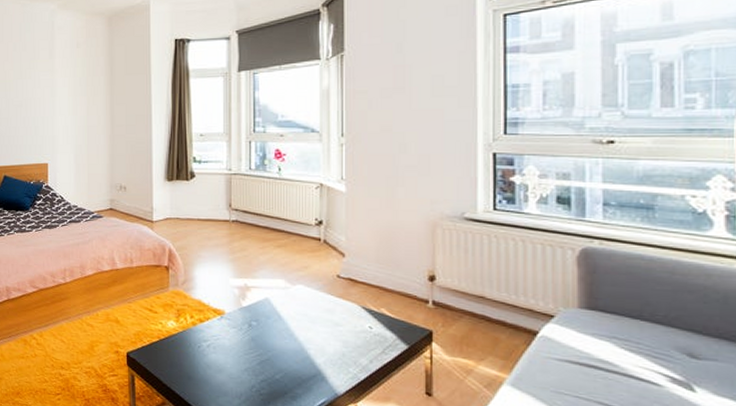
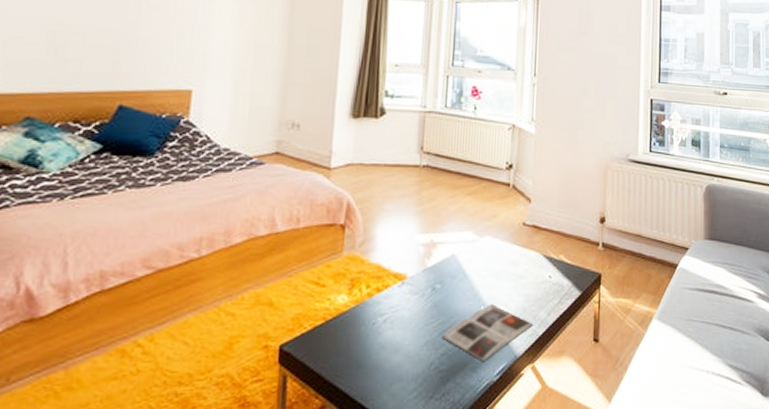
magazine: none [261,345,353,394] -> present [442,304,532,362]

